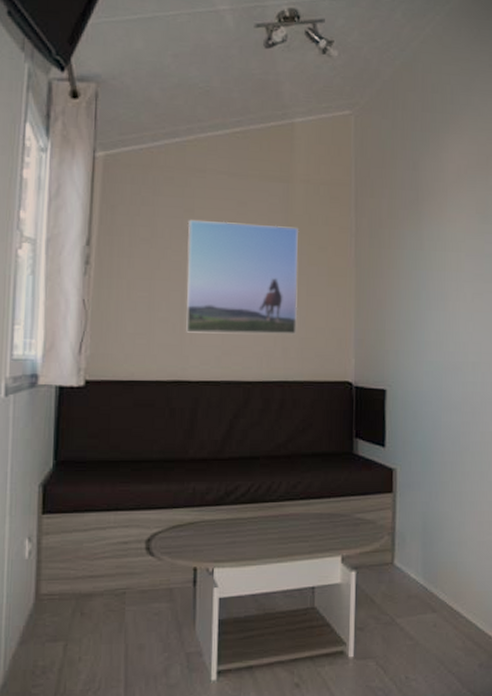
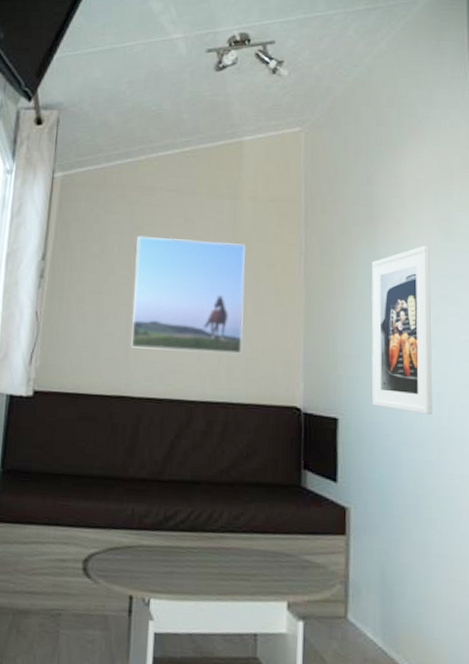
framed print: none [415,228,469,381] -> present [371,246,433,415]

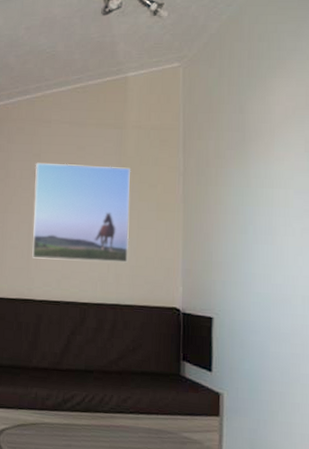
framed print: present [371,246,433,415] -> none [242,166,298,314]

